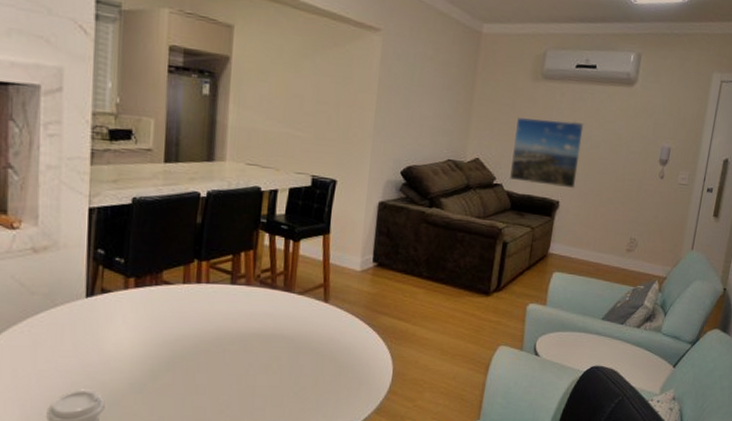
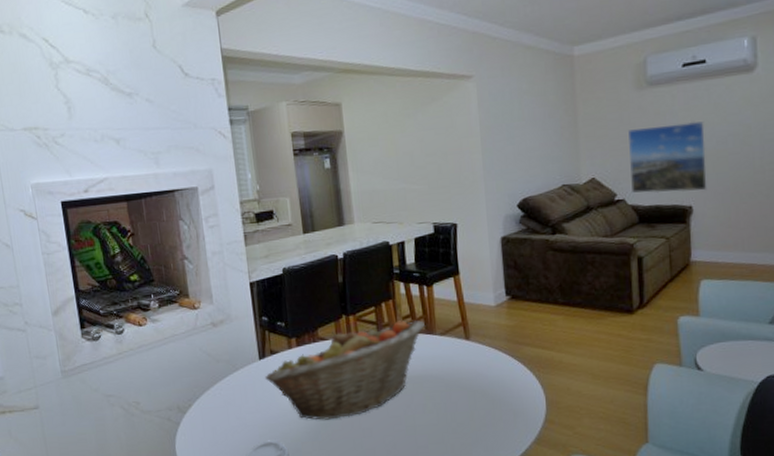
fruit basket: none [90,273,284,372] -> present [265,320,425,420]

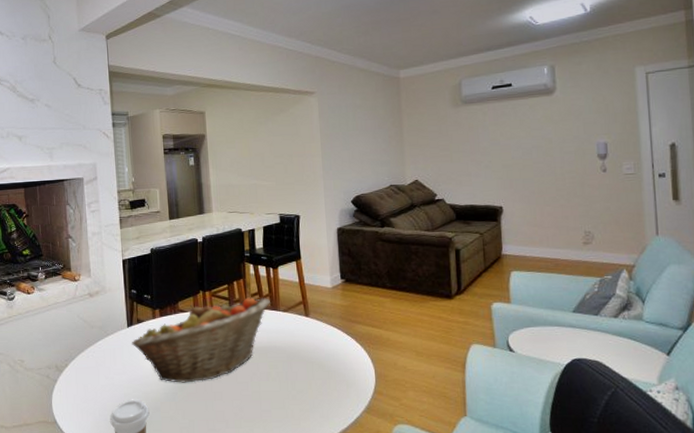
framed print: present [628,121,707,193] -> none [446,134,515,195]

